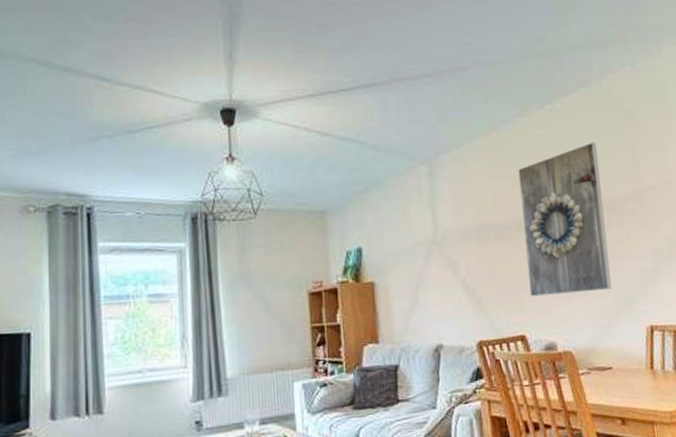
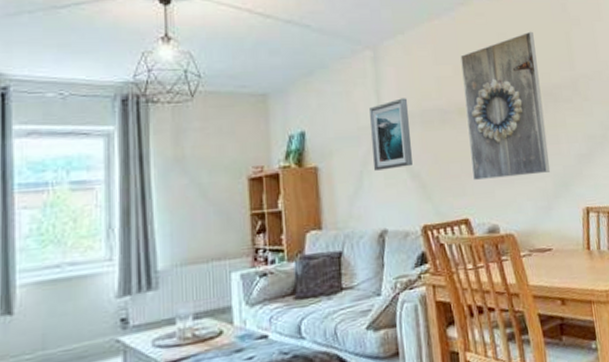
wall art: none [425,213,468,286] -> present [370,98,412,171]

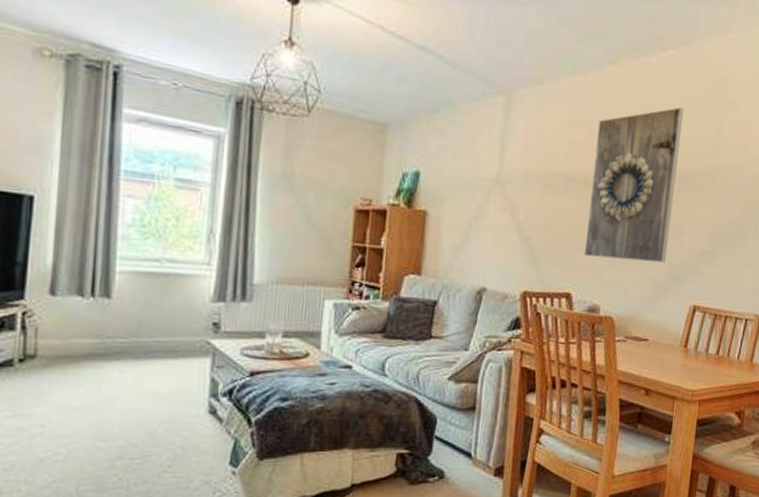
wall art: present [370,98,412,171] -> none [483,155,533,229]

